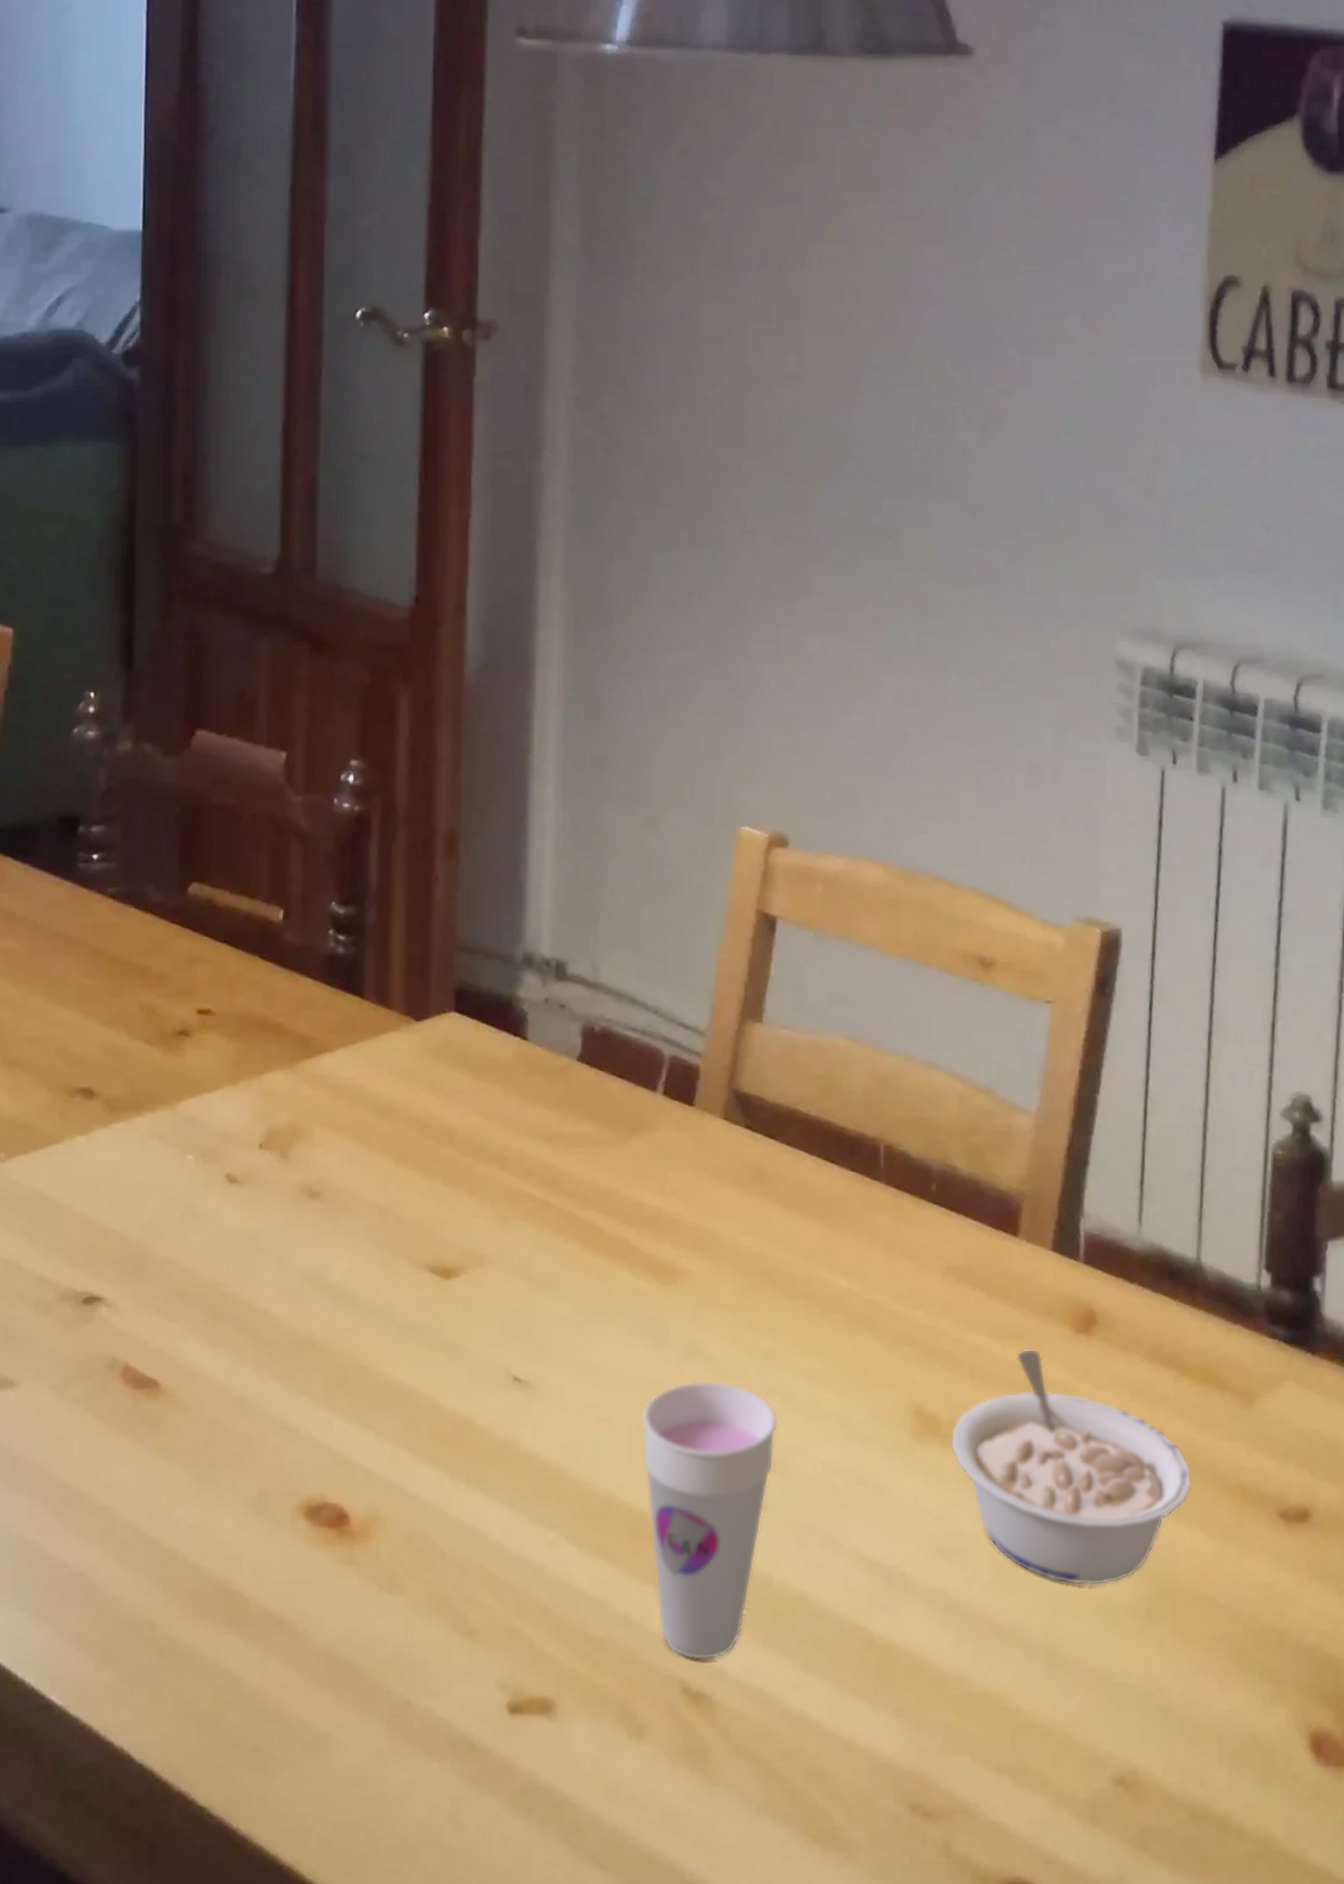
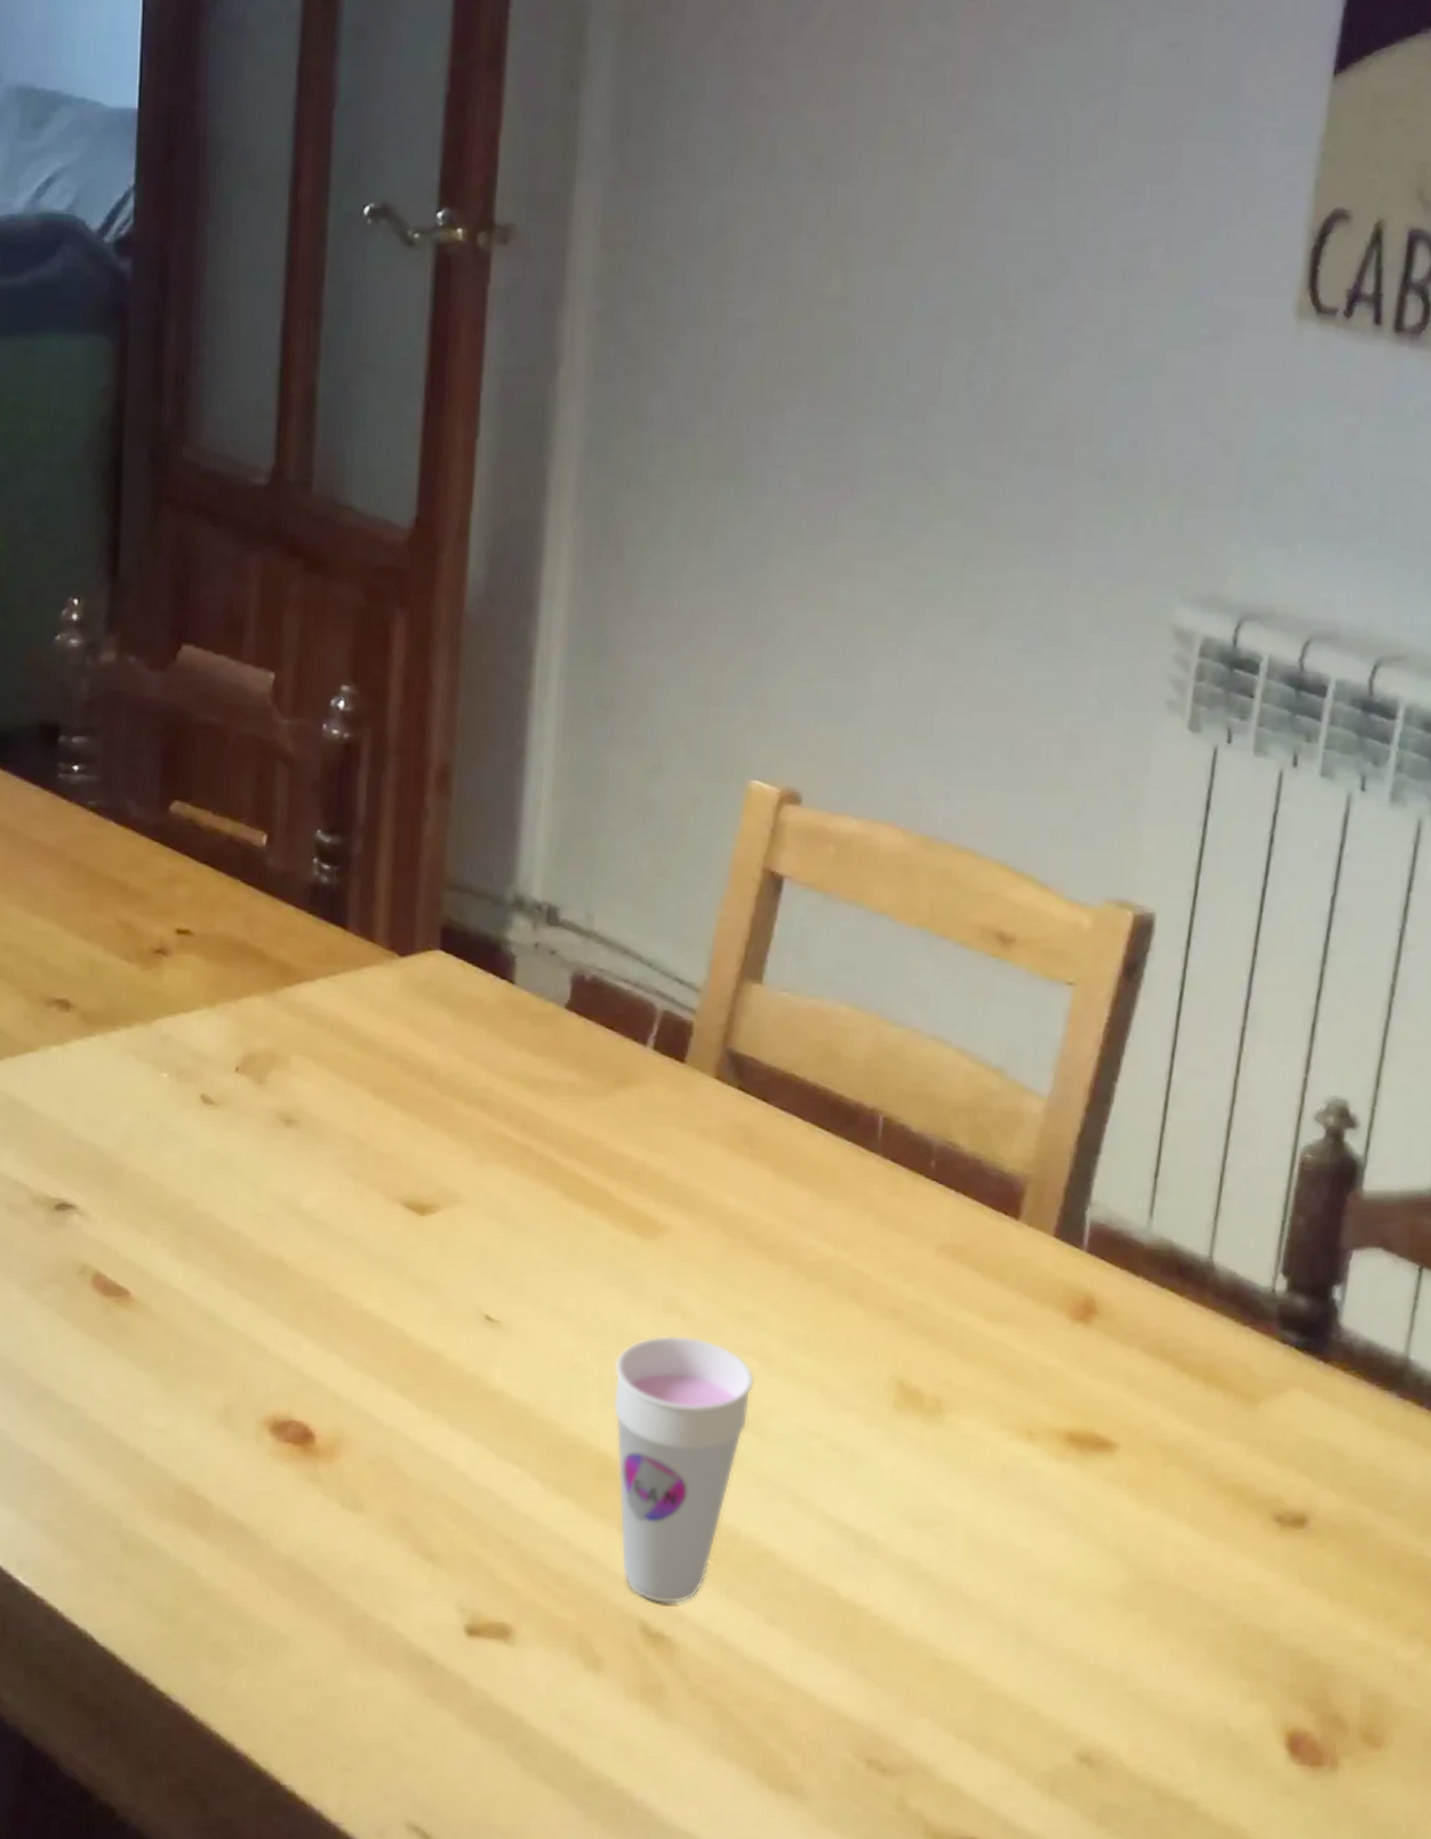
legume: present [950,1348,1192,1586] -> none [932,1332,1185,1570]

